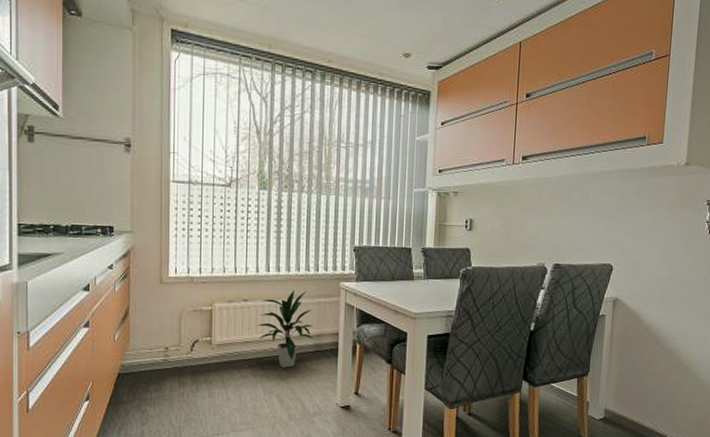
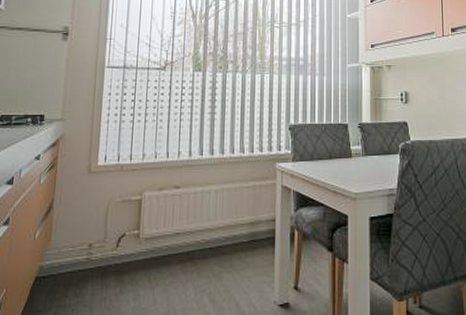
indoor plant: present [257,290,314,368] -> none [188,174,249,262]

